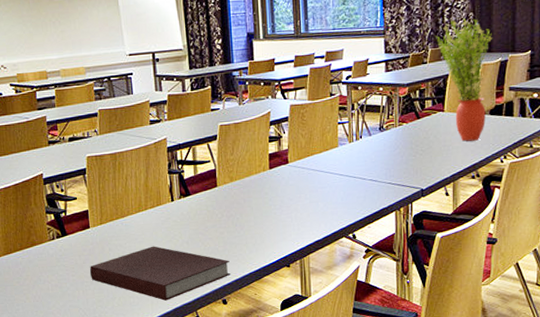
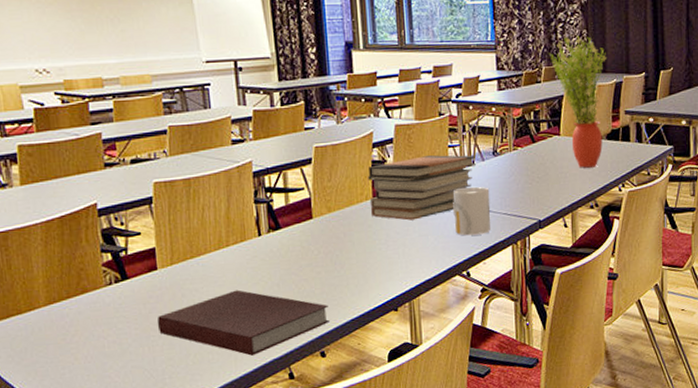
book stack: none [265,131,364,189] -> present [368,155,477,221]
mug: none [341,158,376,203] -> present [452,186,491,236]

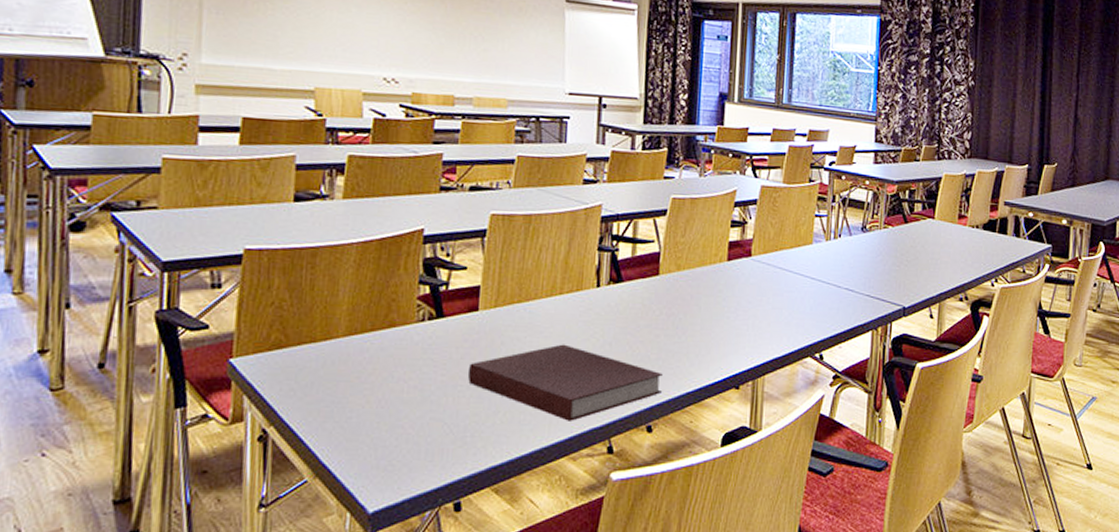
book stack: present [368,155,477,221] -> none [723,222,844,290]
mug: present [452,186,491,236] -> none [812,261,854,315]
potted plant: present [549,35,607,168] -> none [931,118,991,257]

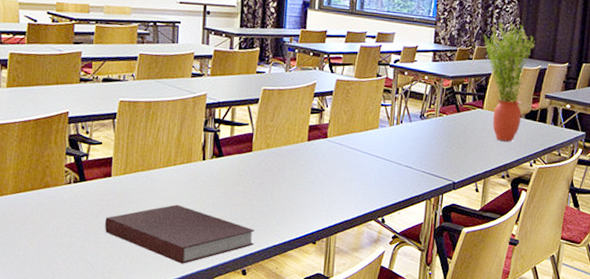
potted plant: none [931,118,991,257] -> present [483,22,536,142]

